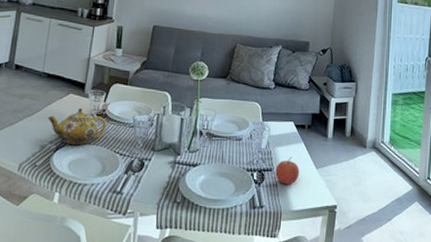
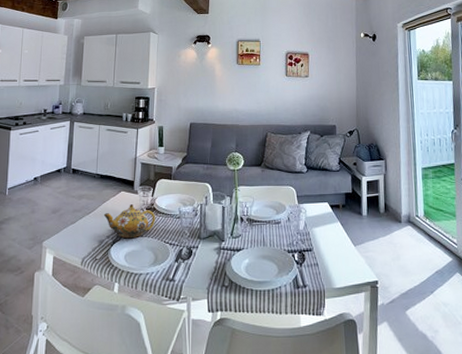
apple: present [275,156,299,185] -> none [315,235,338,263]

